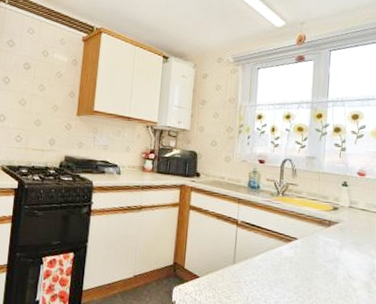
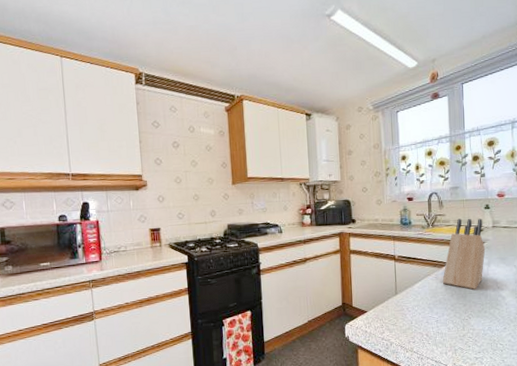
knife block: none [287,191,339,274] -> present [442,218,486,290]

